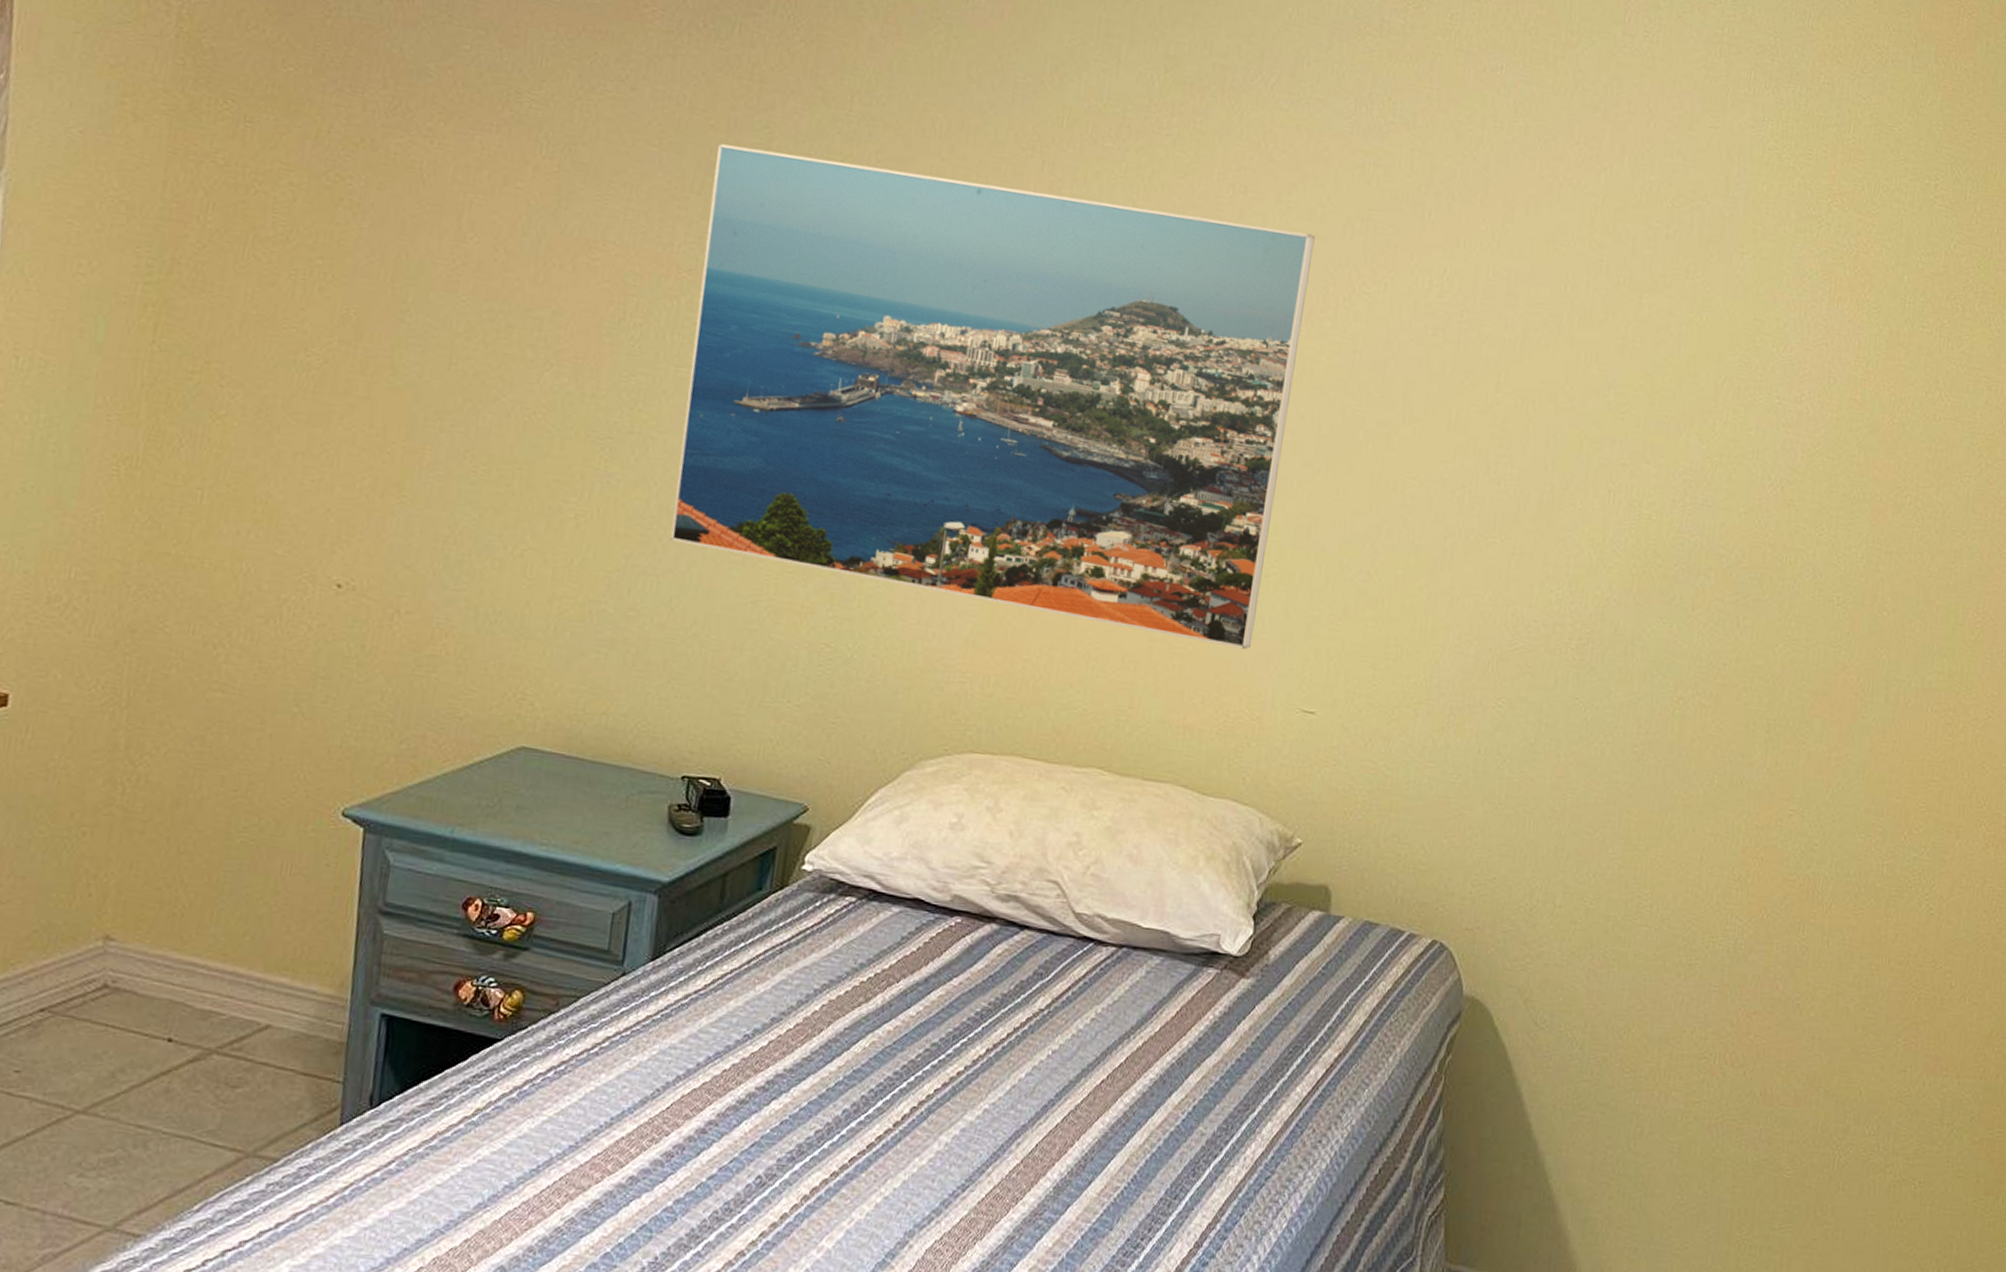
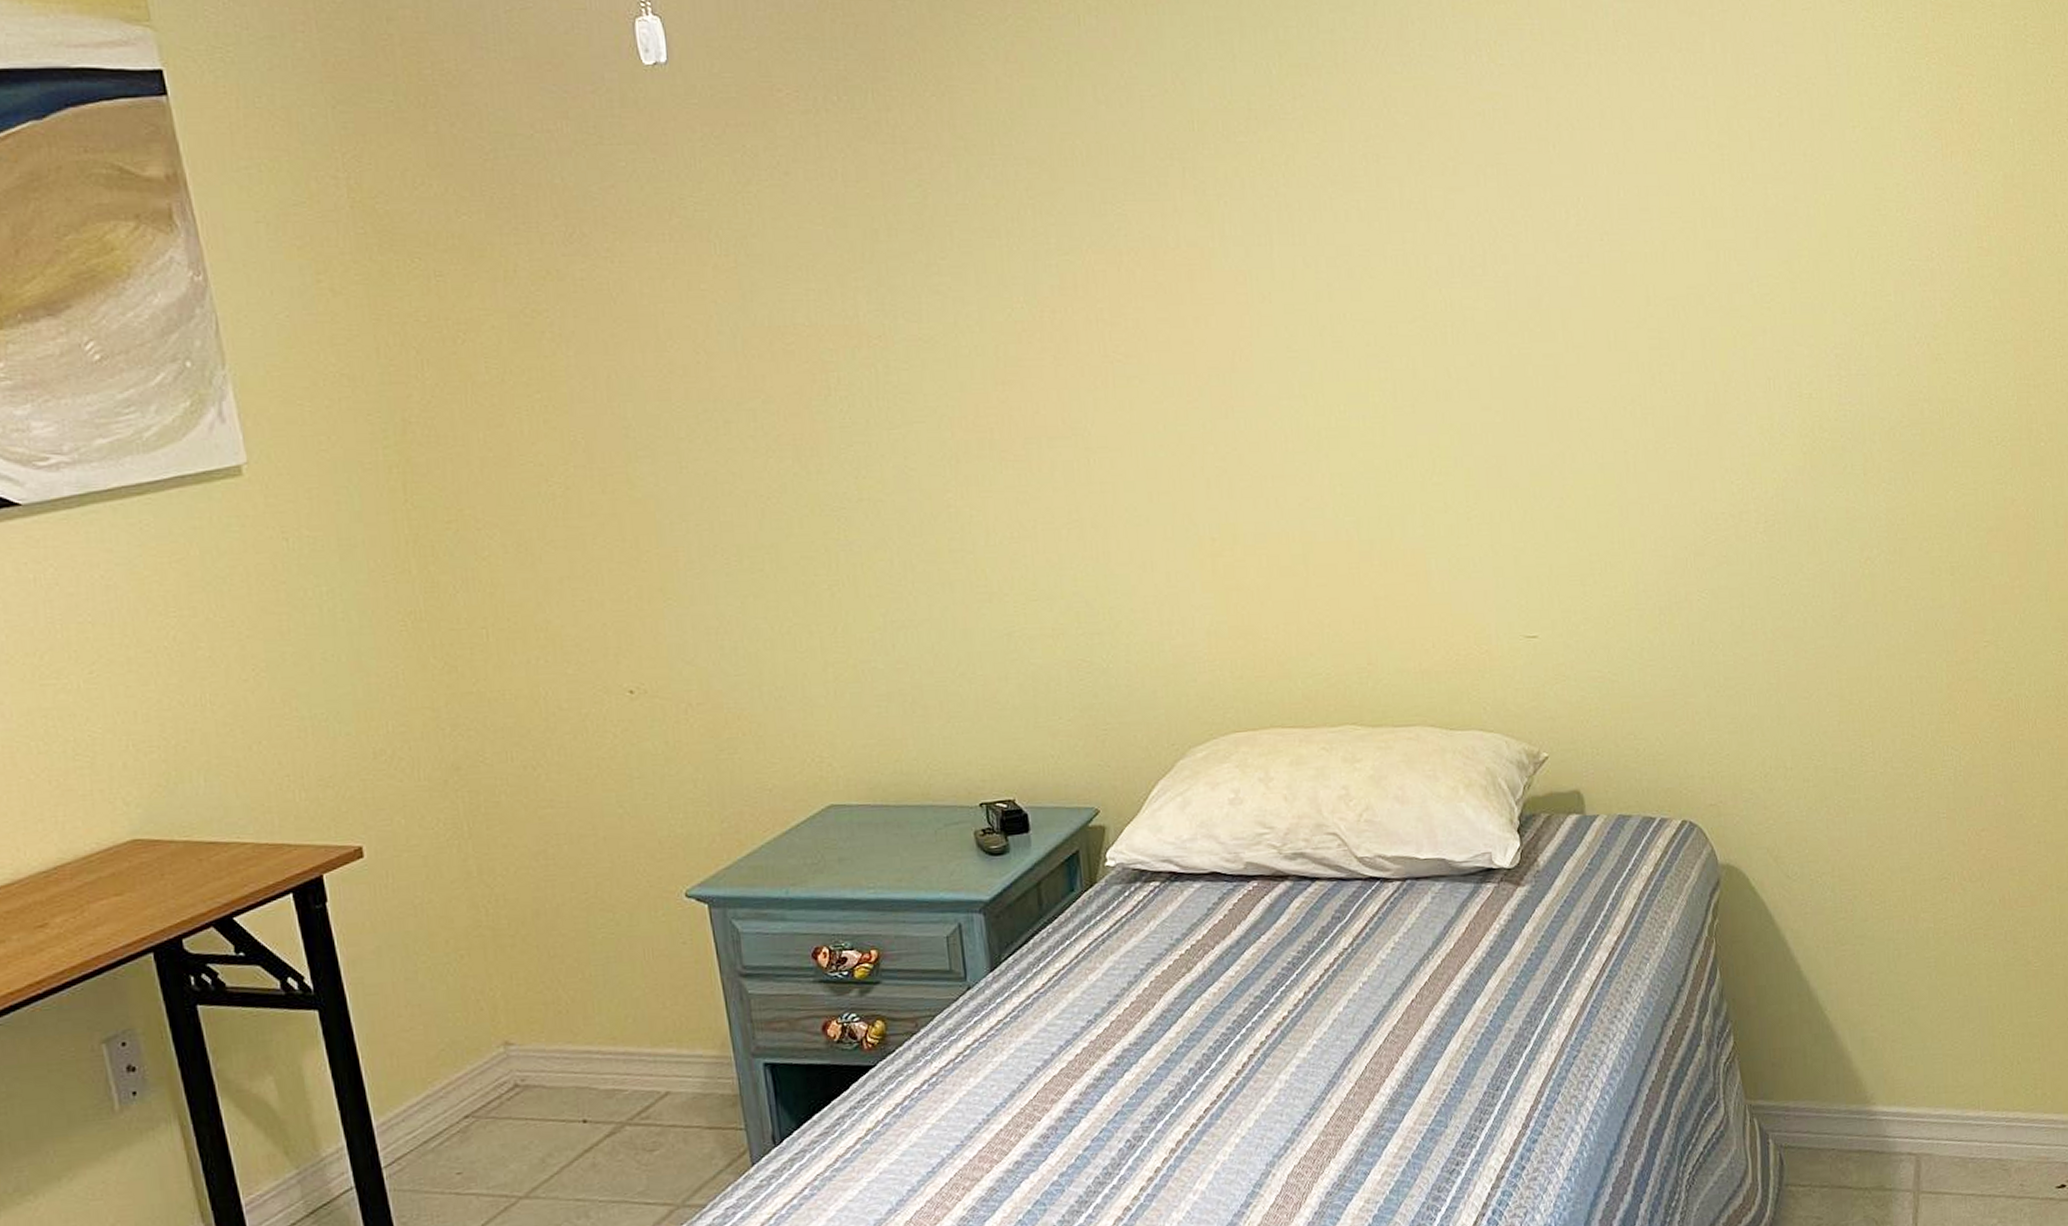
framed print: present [670,143,1315,650] -> none [877,189,1468,593]

